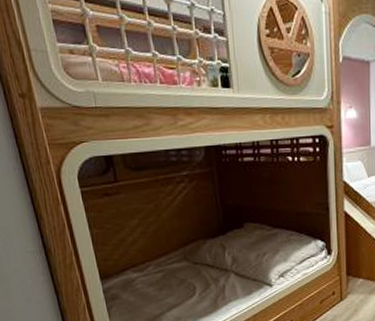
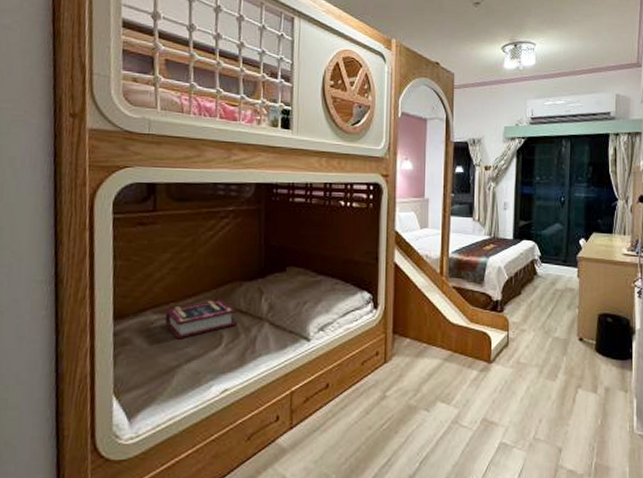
book: none [142,257,207,292] -> present [164,300,237,339]

